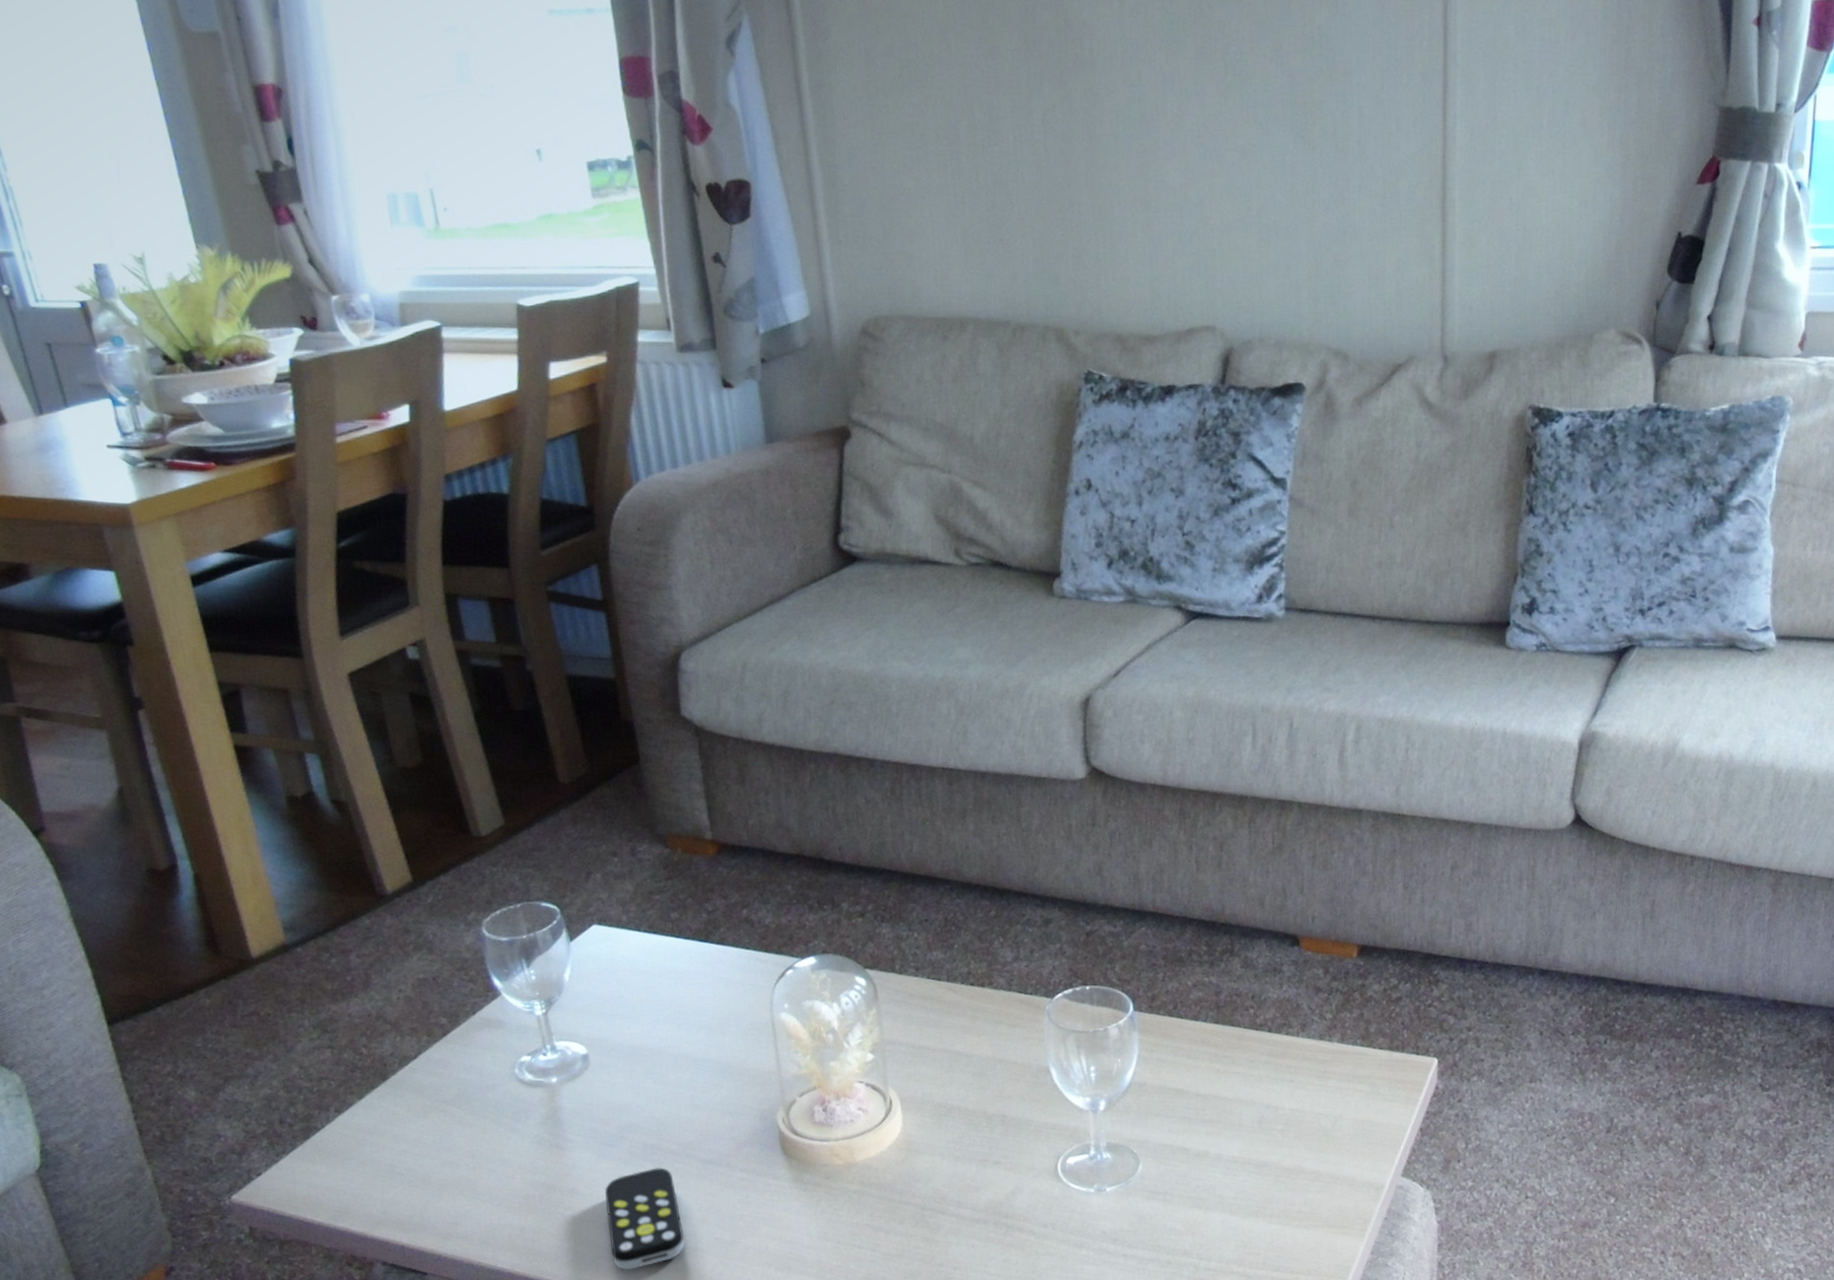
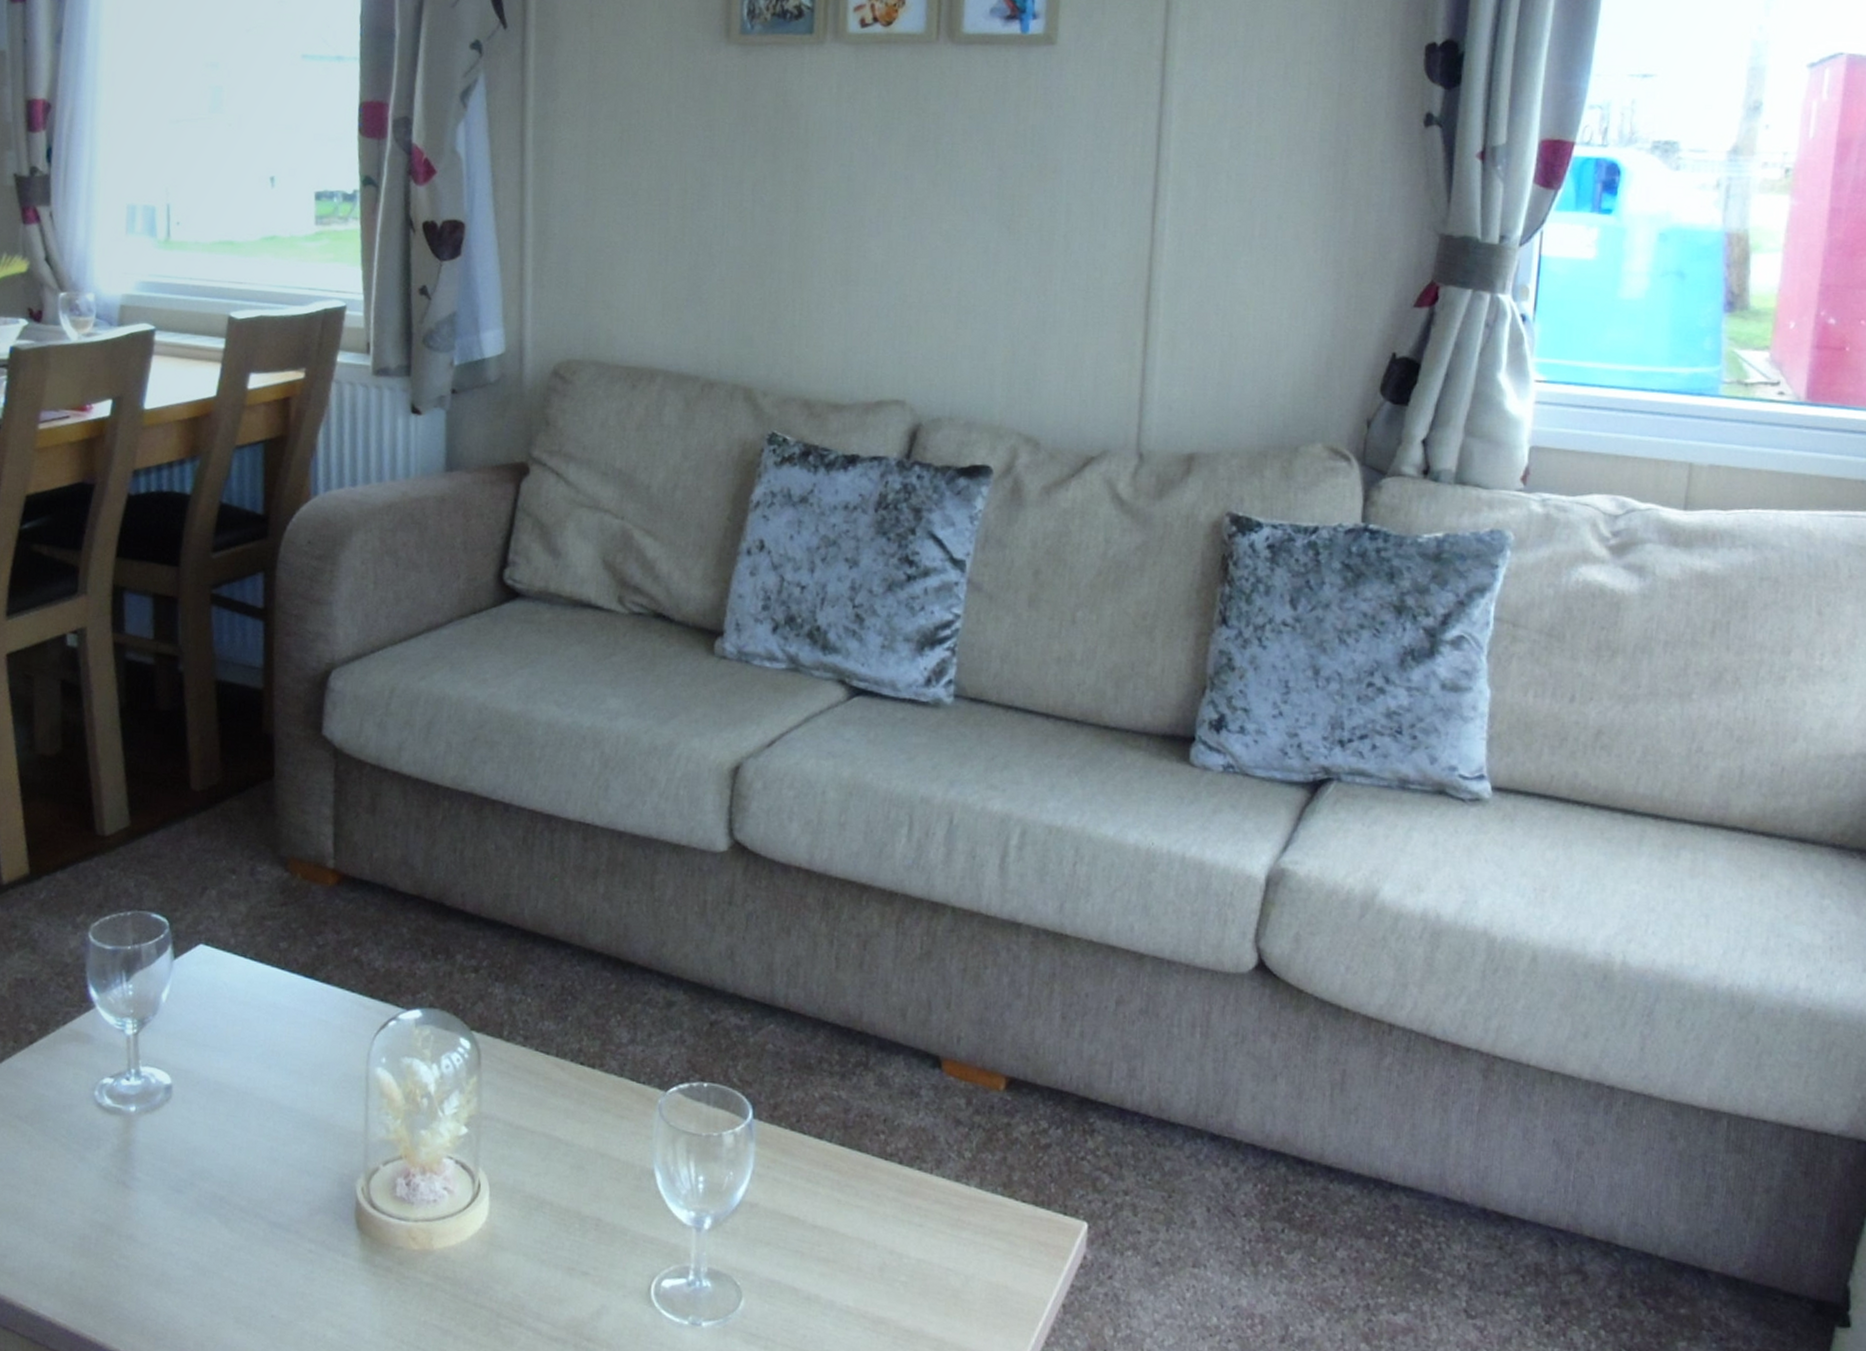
remote control: present [604,1167,685,1270] -> none [159,1224,239,1339]

